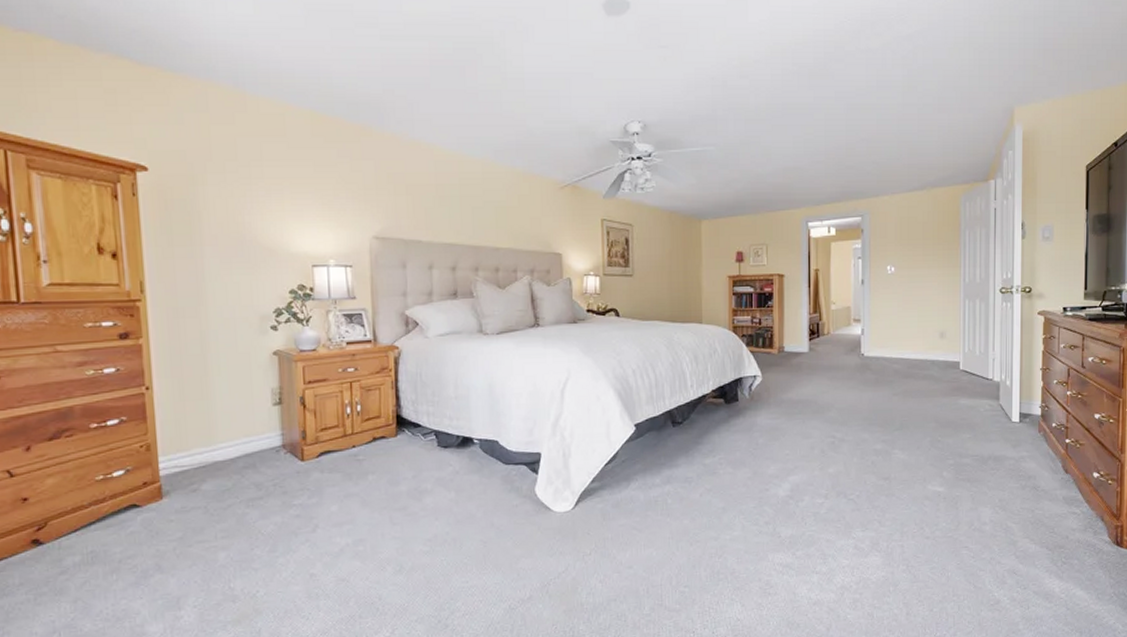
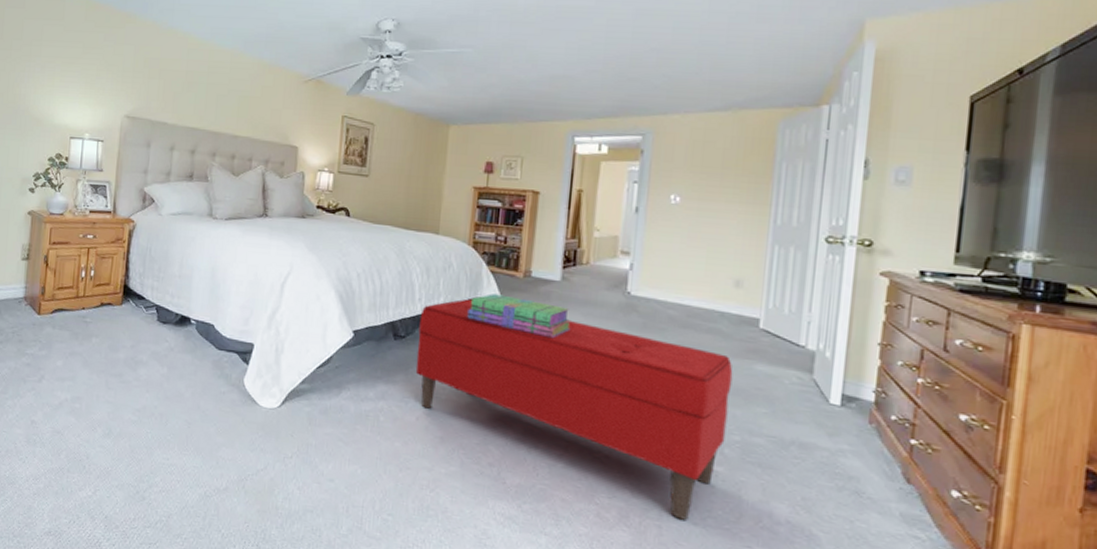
bench: none [693,379,944,537] -> present [415,299,733,520]
stack of books: none [734,371,820,404] -> present [467,293,571,339]

